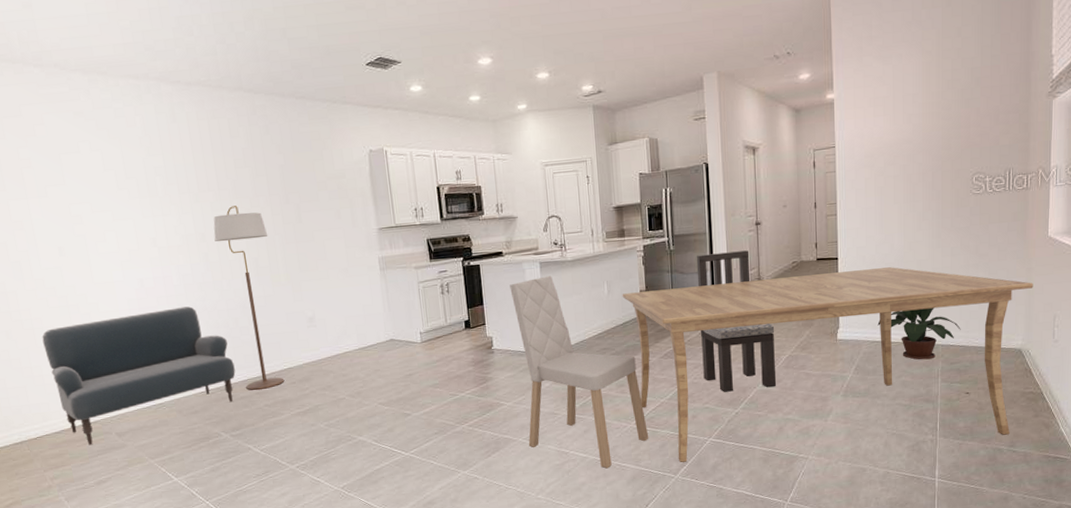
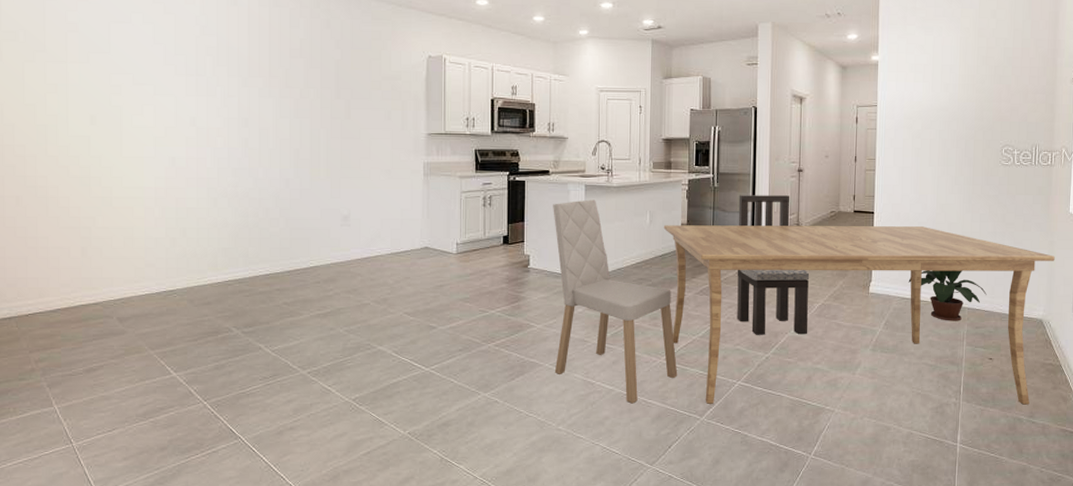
sofa: present [42,306,236,446] -> none [55,191,258,328]
floor lamp: present [213,206,285,390] -> none [257,94,314,286]

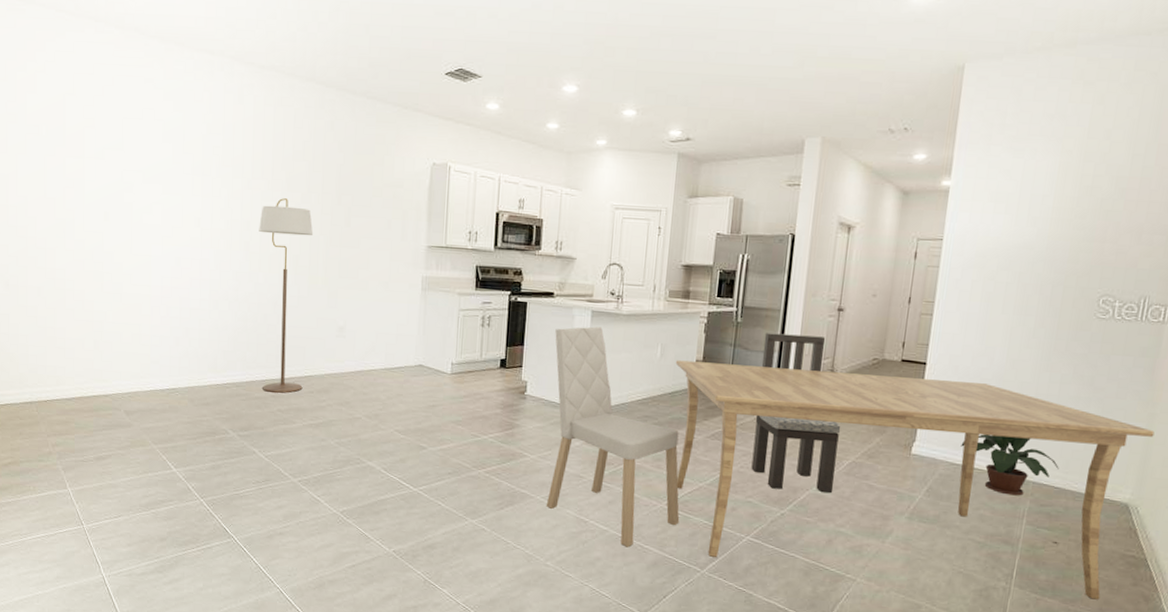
floor lamp: none [257,94,314,286] -> present [259,198,314,393]

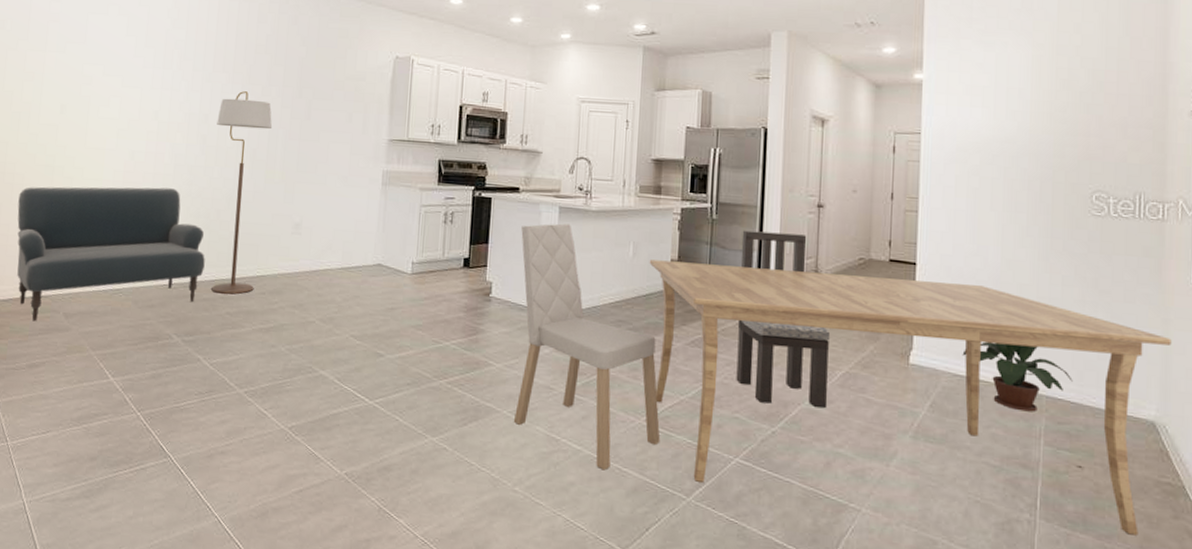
sofa: none [71,292,255,419] -> present [17,186,205,322]

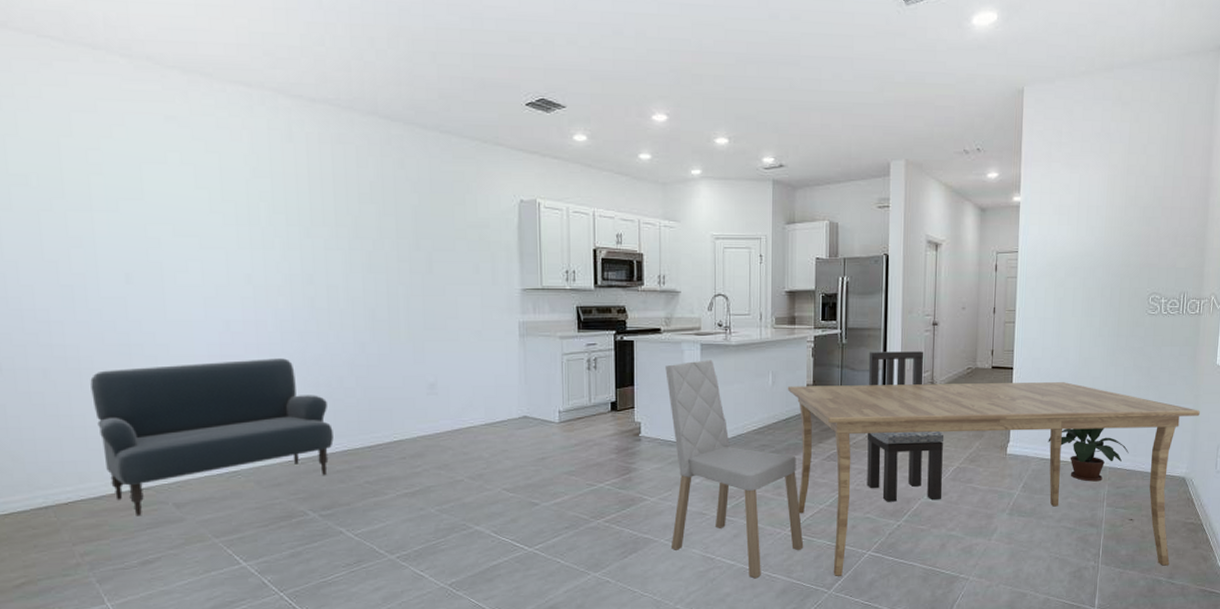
floor lamp: present [211,91,273,295] -> none [324,246,393,463]

